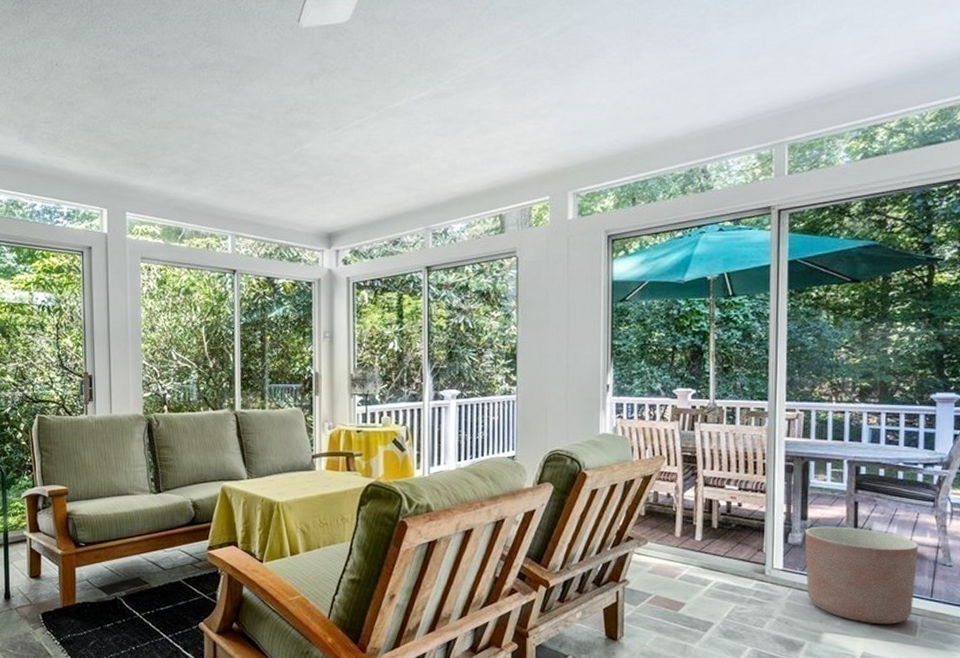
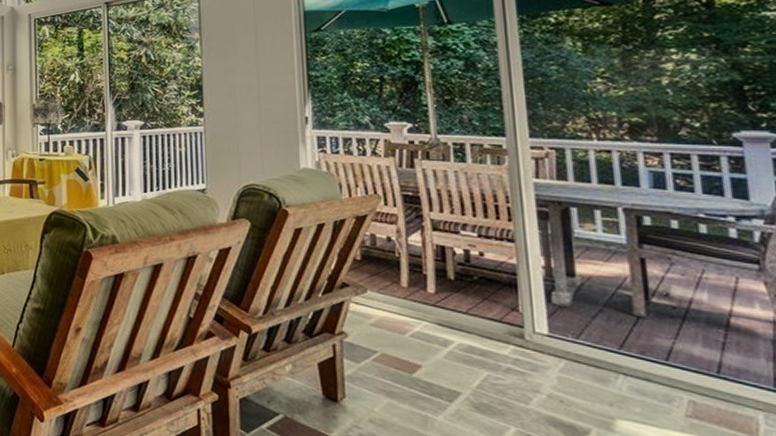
planter: present [804,526,919,625] -> none [573,285,748,418]

